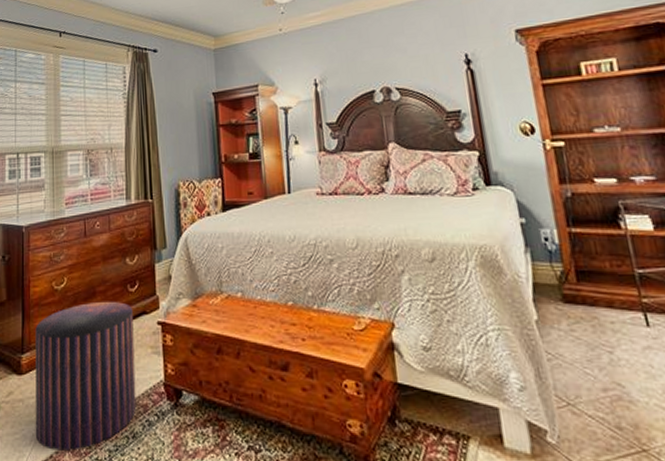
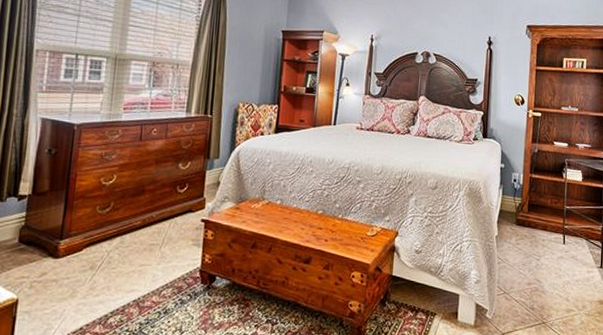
stool: present [35,301,137,451] -> none [66,198,179,324]

